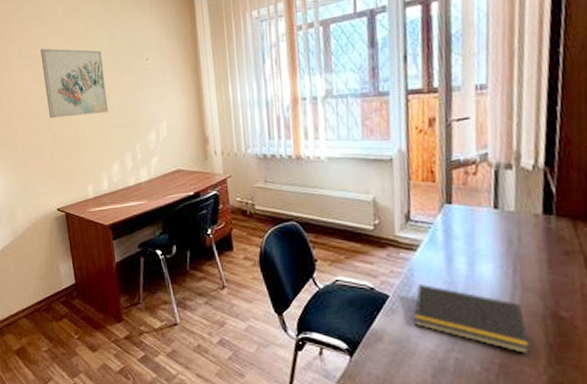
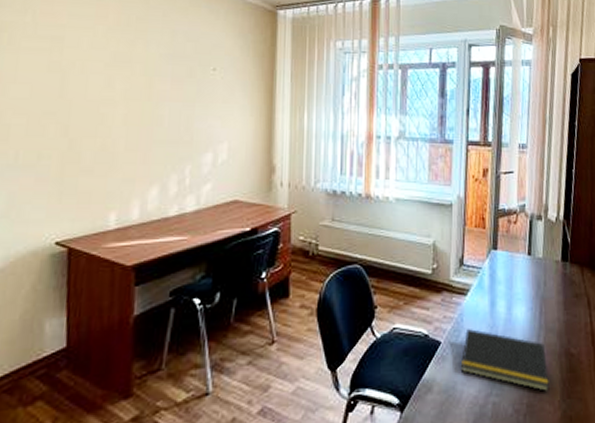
wall art: present [41,48,108,119] -> none [65,32,157,124]

